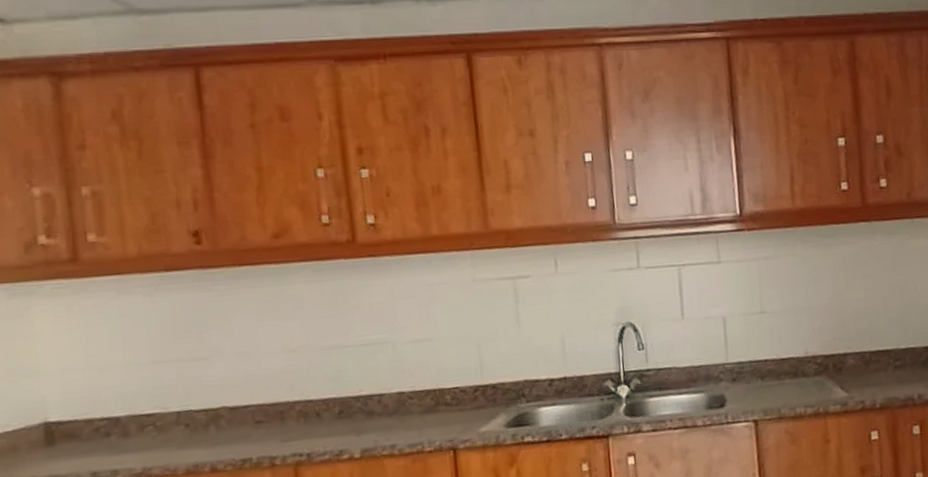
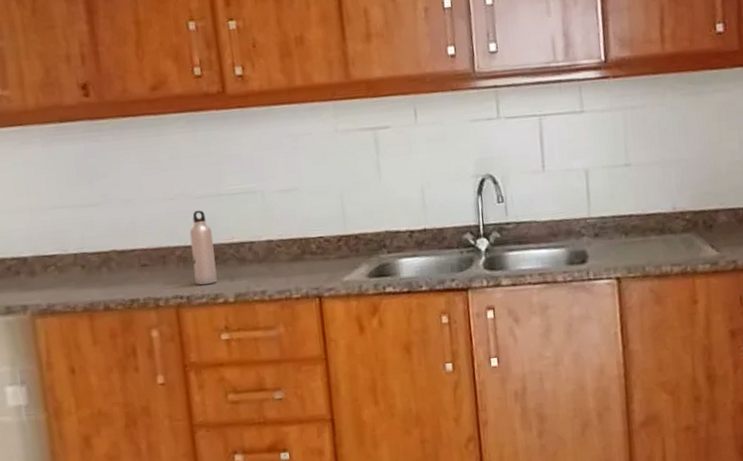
water bottle: none [312,362,342,442] -> present [189,210,217,286]

